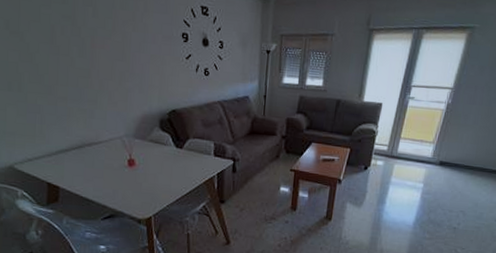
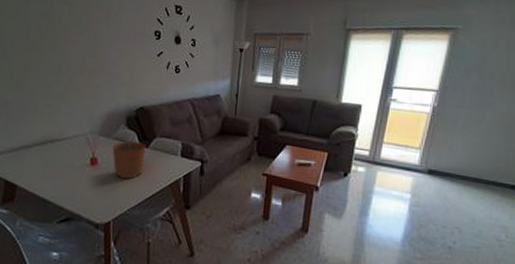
plant pot: none [148,134,181,178] -> present [112,131,146,179]

